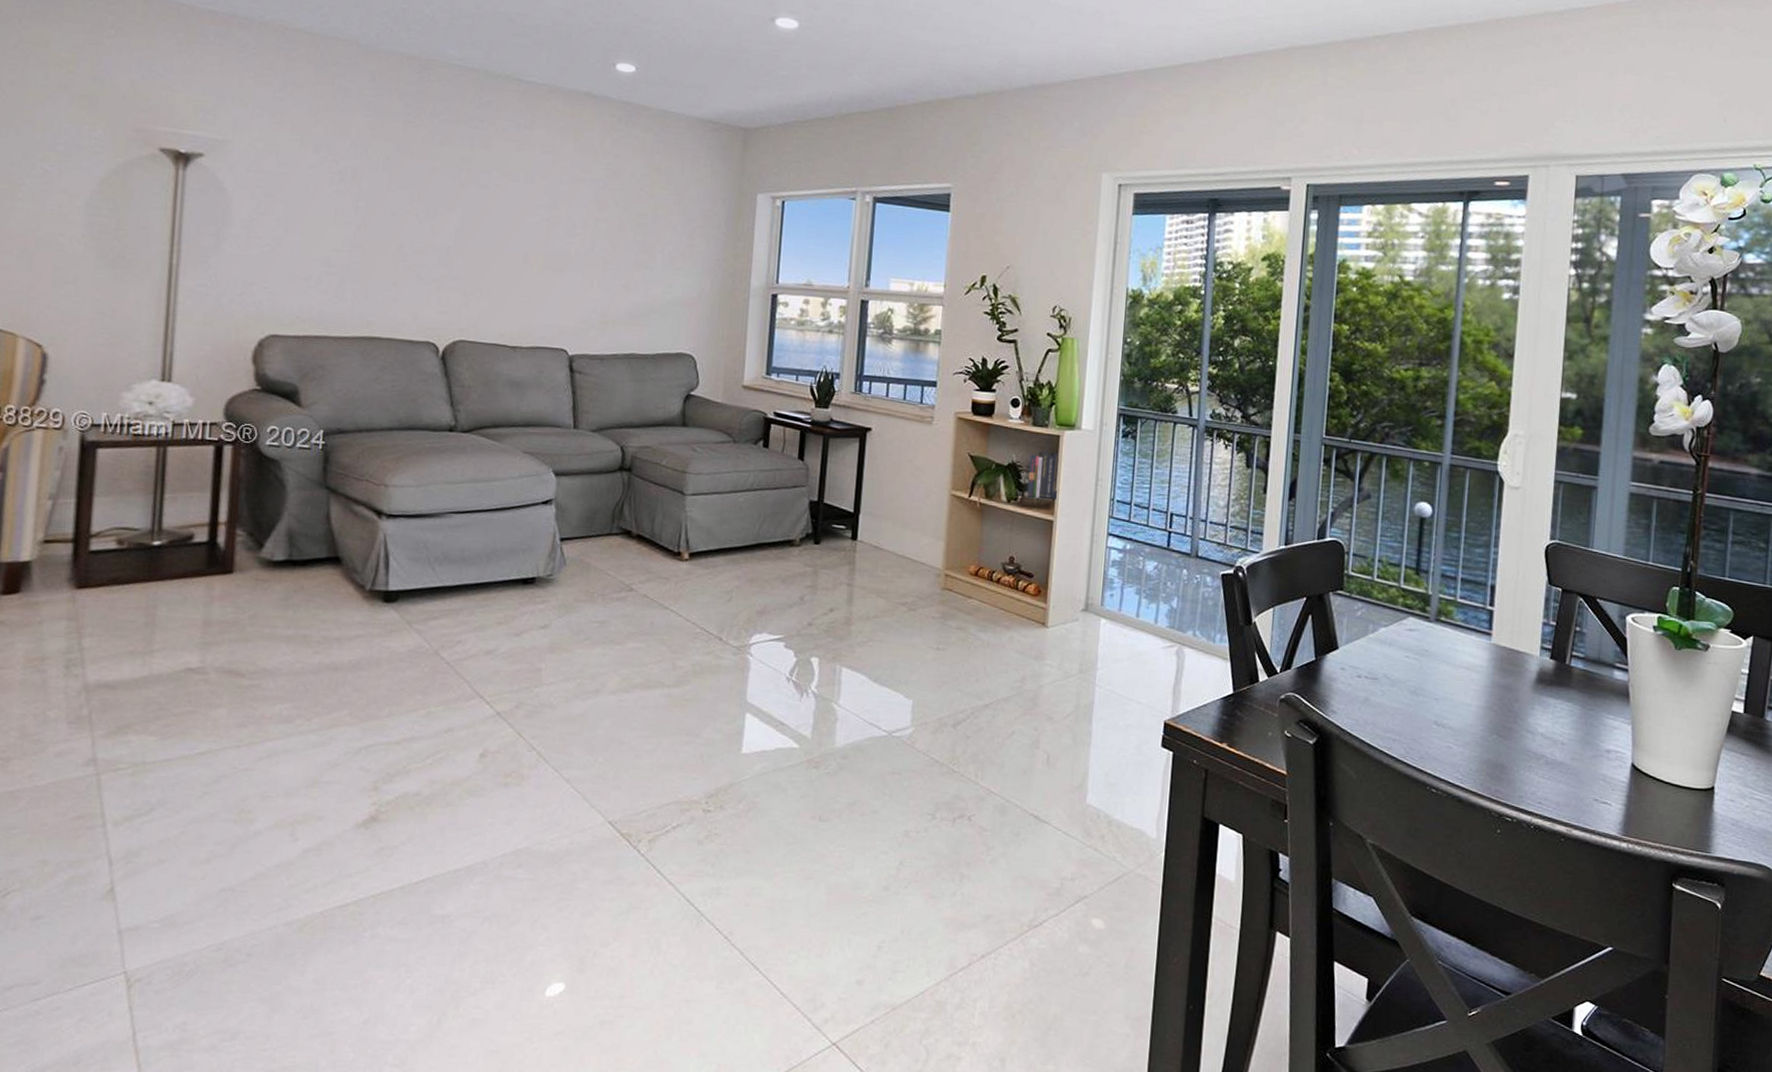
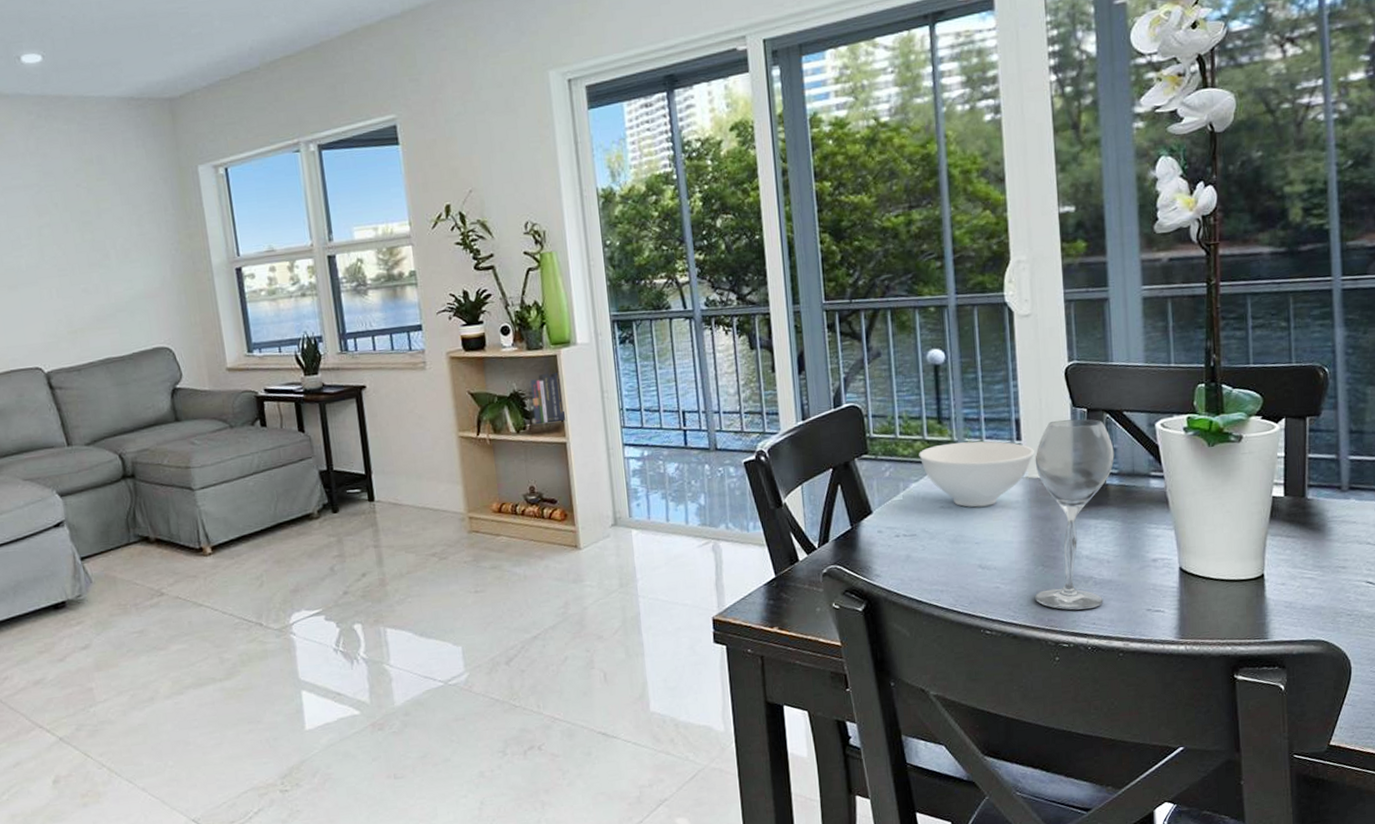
bowl: none [1392,595,1505,665] -> present [919,441,1034,508]
wineglass: none [1484,594,1583,788] -> present [1034,419,1115,610]

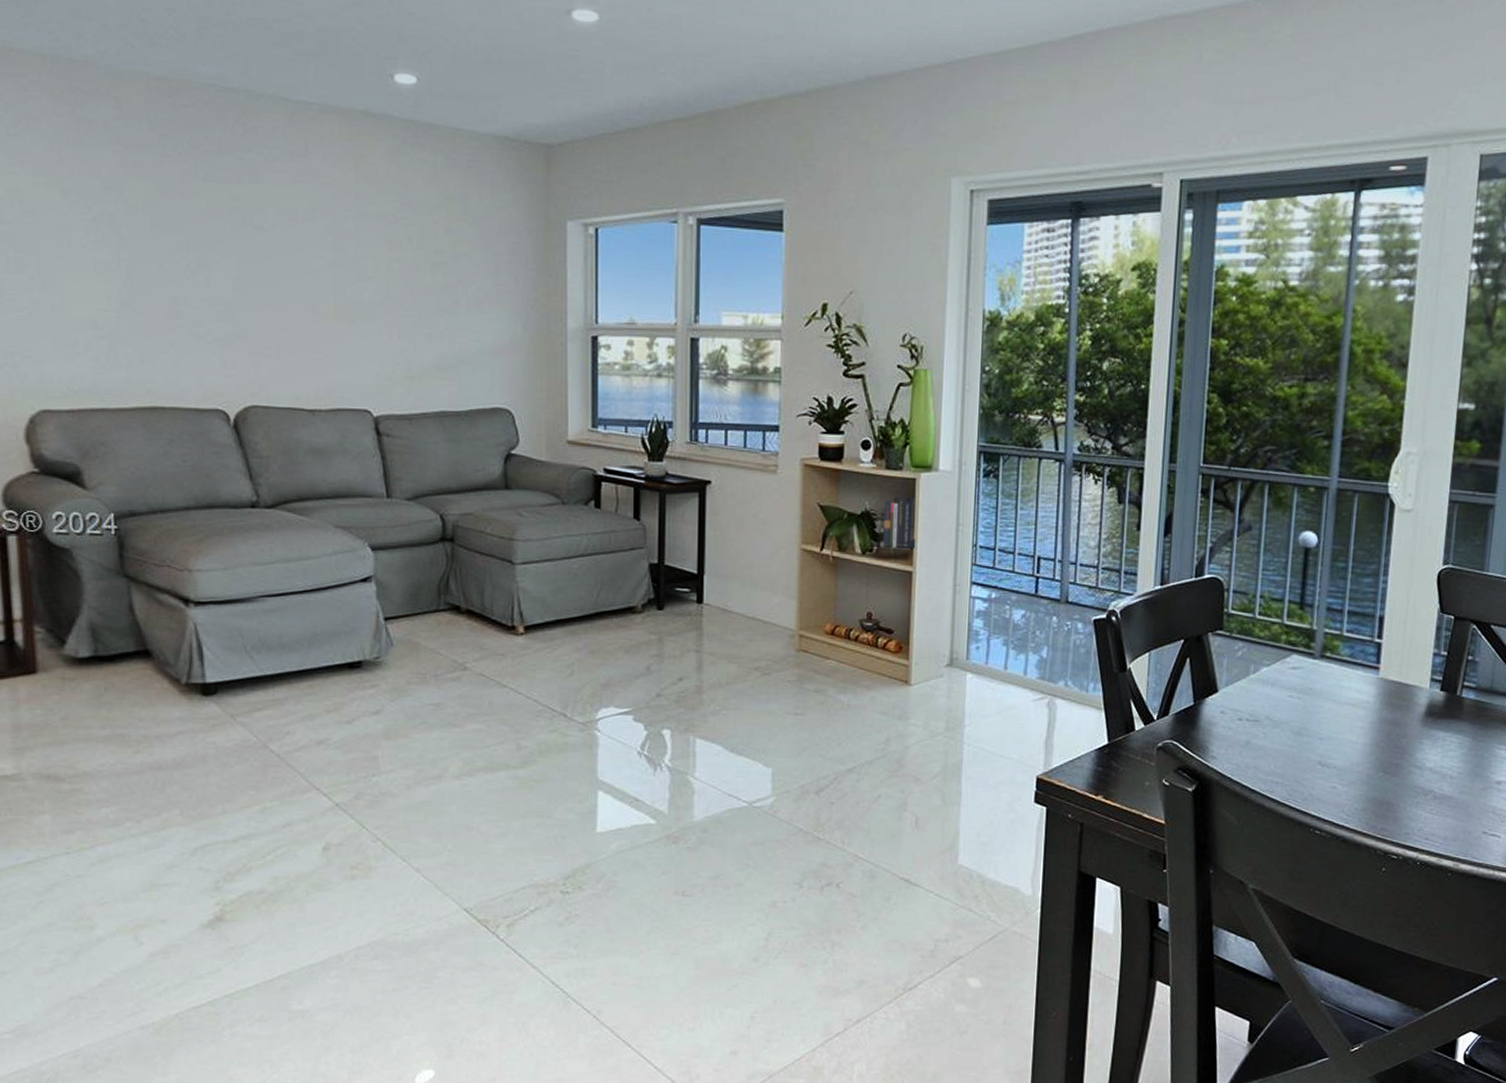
bowl: present [919,441,1034,508] -> none [1275,631,1394,702]
wineglass: present [1034,419,1115,610] -> none [1370,623,1476,824]

